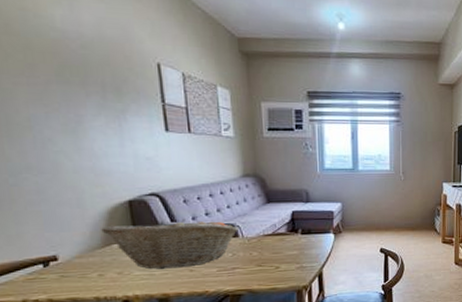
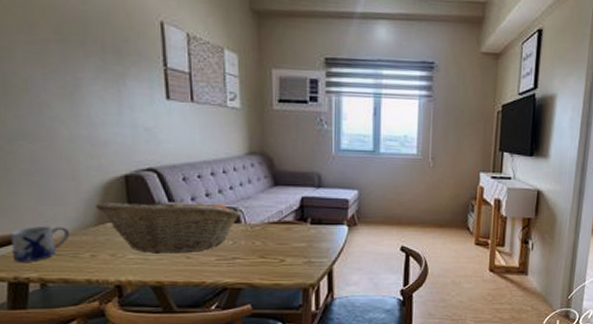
mug: none [17,249,77,286] -> present [10,225,70,262]

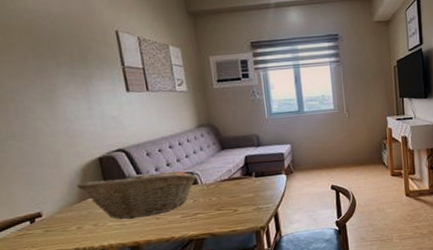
mug: present [10,225,70,262] -> none [8,206,58,242]

